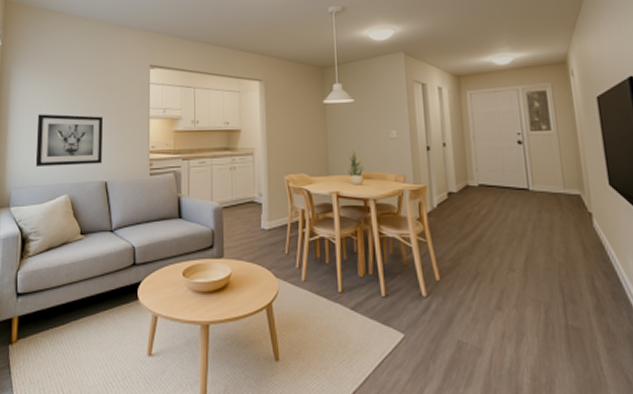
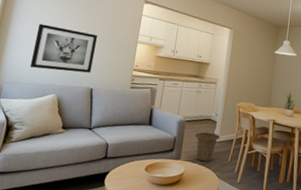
basket: none [236,218,270,258] -> present [194,132,221,162]

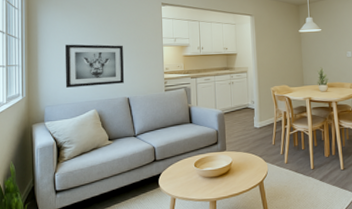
basket: present [194,132,221,162] -> none [235,120,261,149]

